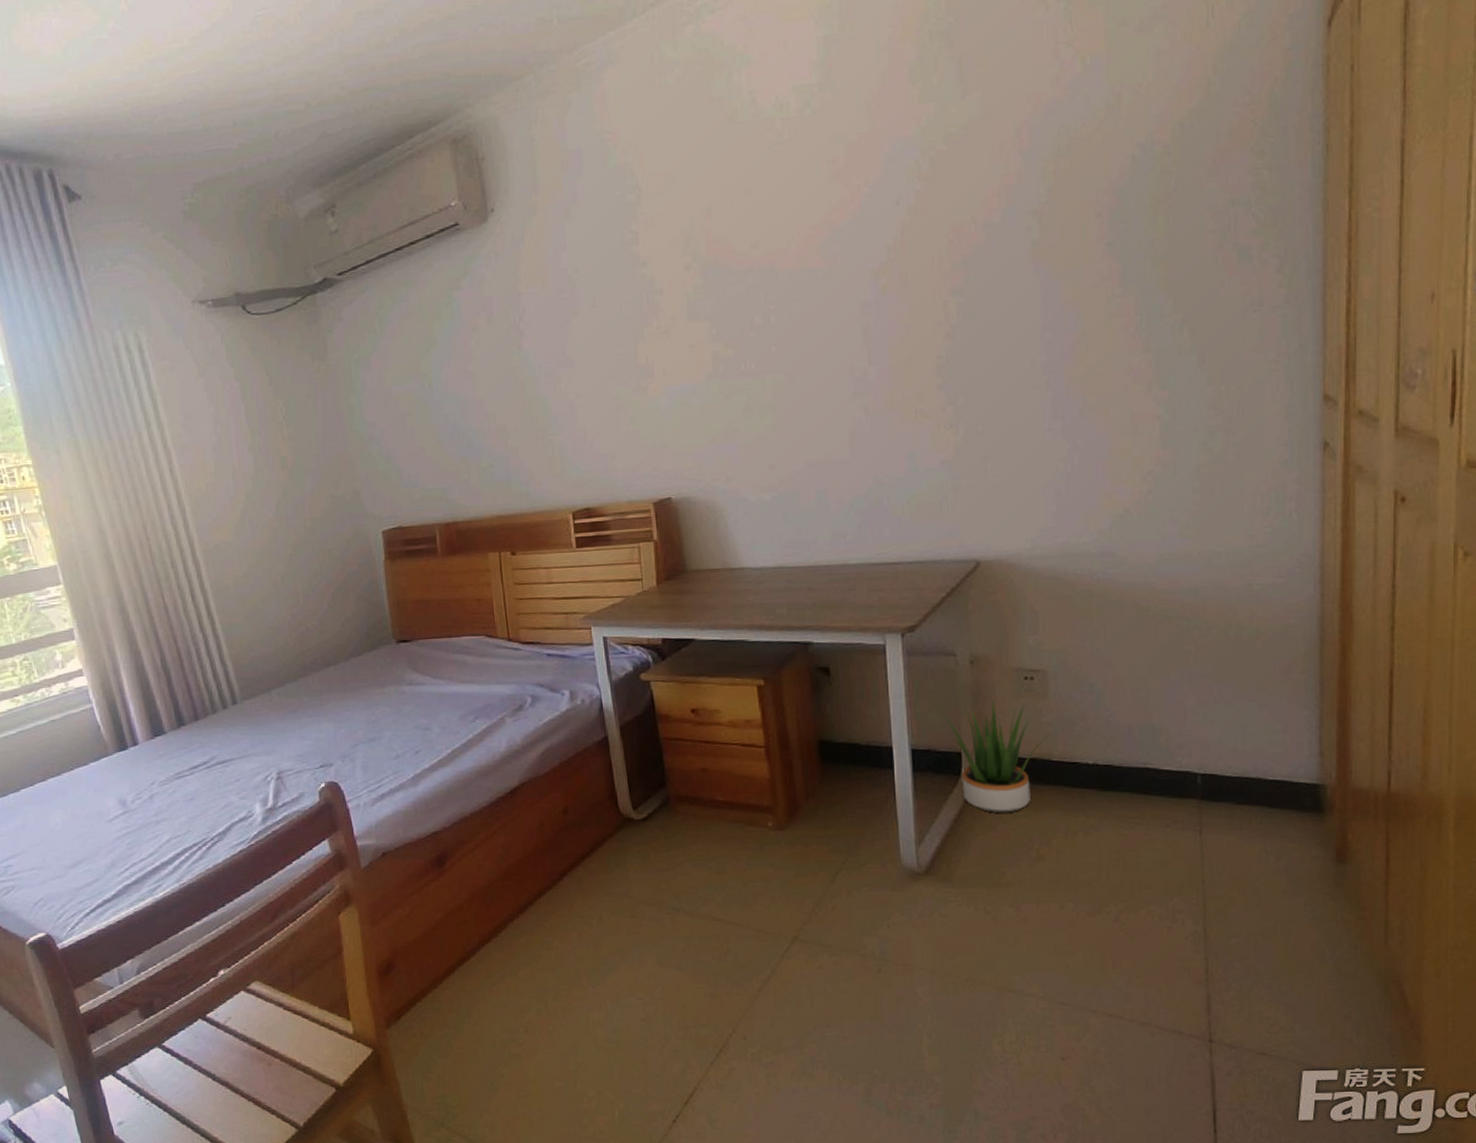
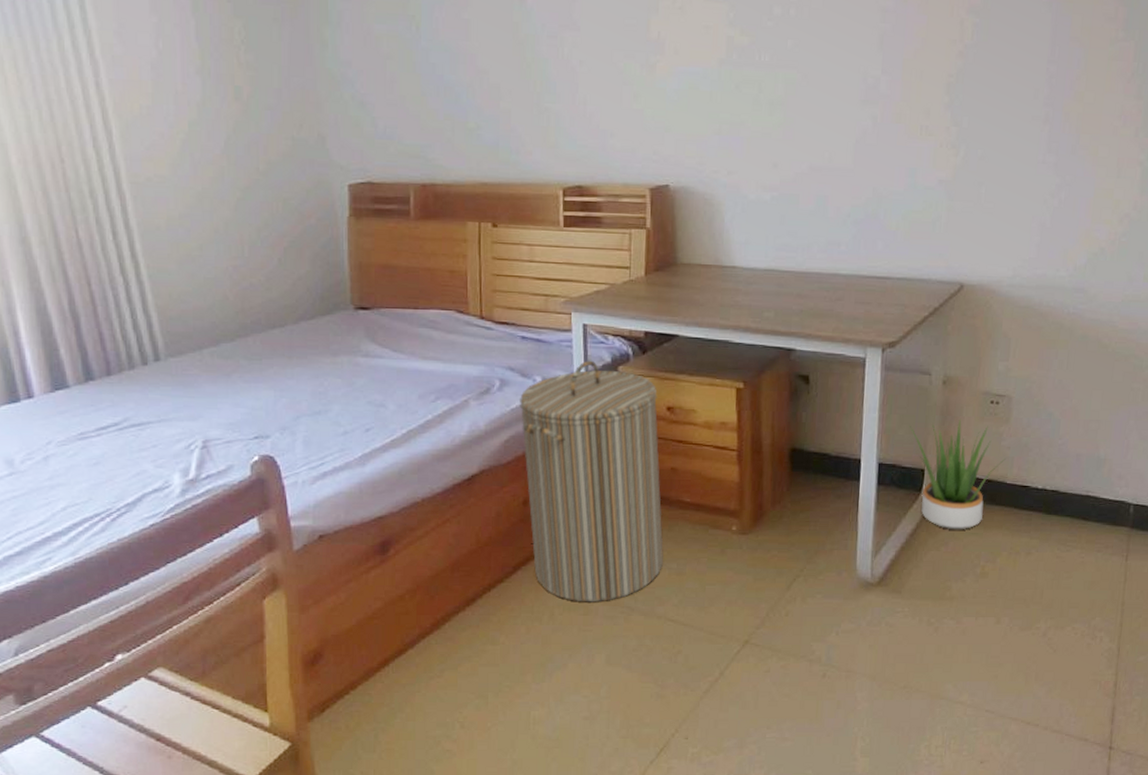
laundry hamper: none [551,670,703,905] -> present [520,360,663,602]

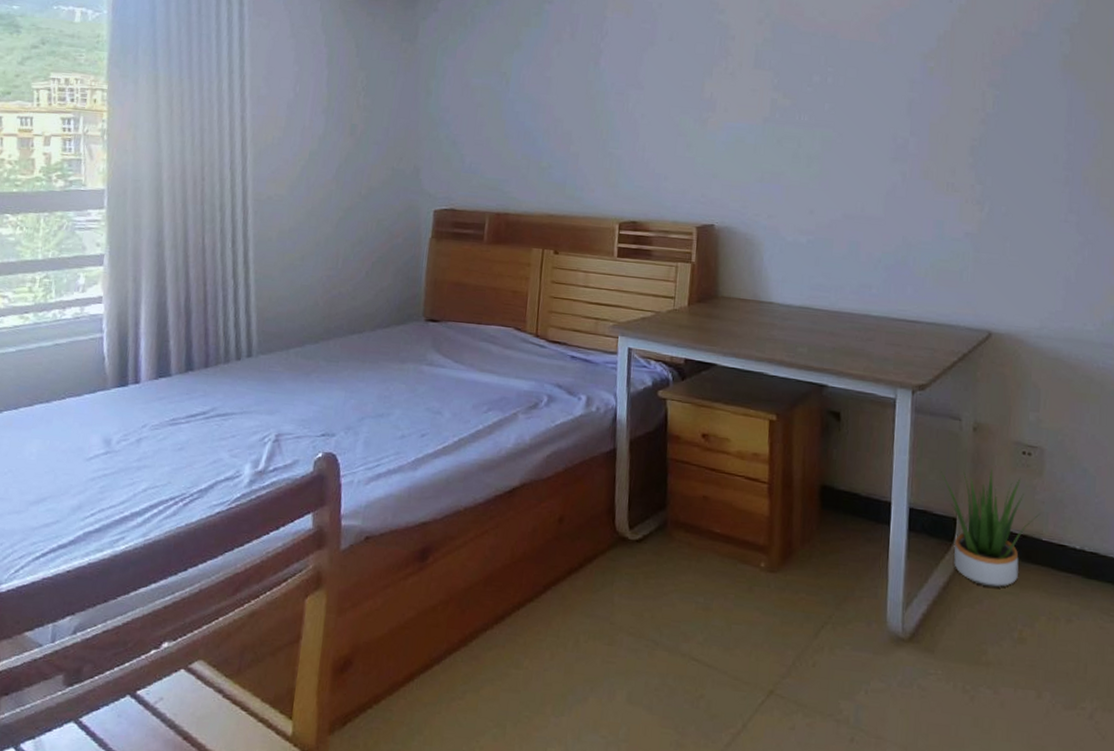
laundry hamper: present [520,360,663,602] -> none [564,382,693,632]

